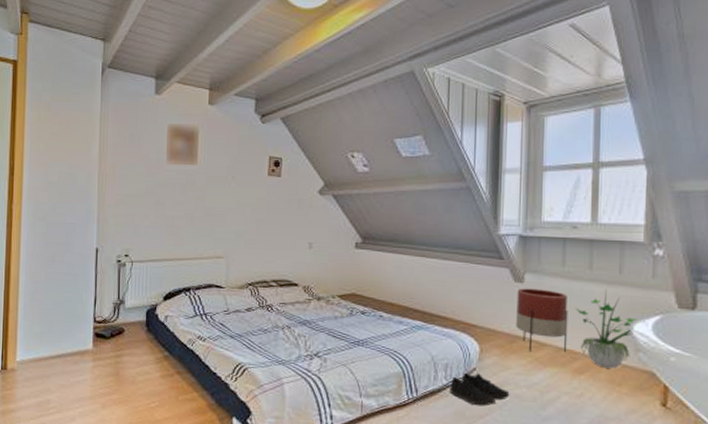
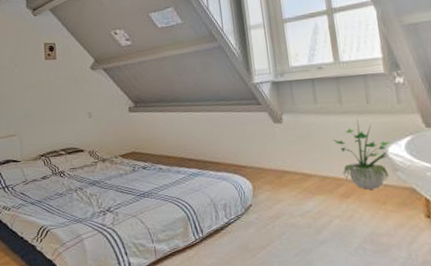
shoe: present [449,372,510,406] -> none [230,209,286,238]
planter: present [516,288,568,352] -> none [277,126,331,183]

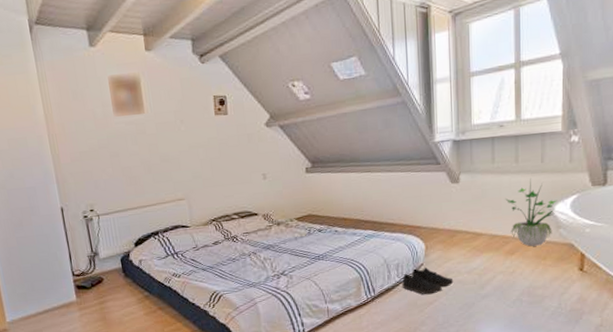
shoe: none [230,209,286,238] -> present [402,267,454,295]

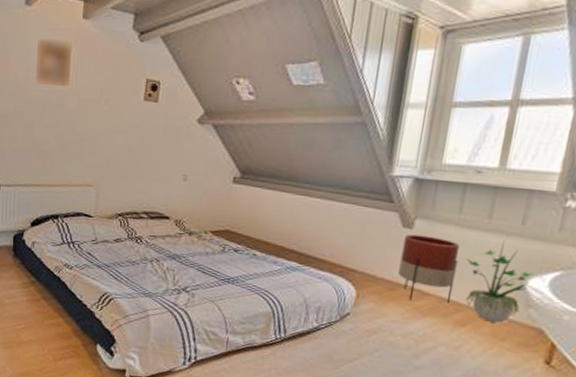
shoe: present [402,267,454,295] -> none [319,317,383,351]
planter: none [454,186,500,242] -> present [398,234,460,303]

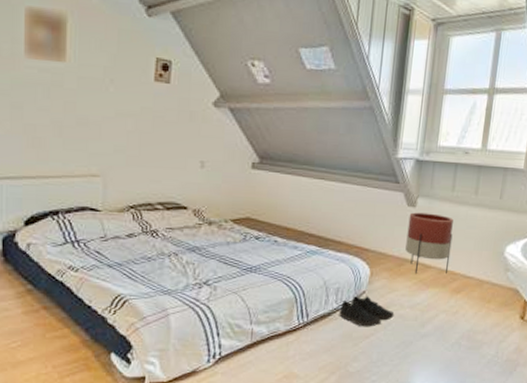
shoe: none [319,317,383,351] -> present [339,296,395,327]
potted plant: present [465,240,534,323] -> none [459,213,510,287]

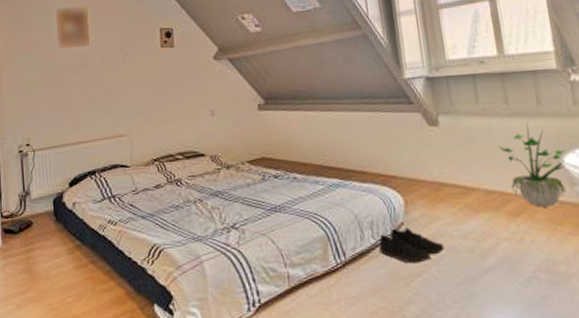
planter: present [405,212,454,274] -> none [433,130,498,198]
potted plant: none [459,213,510,287] -> present [498,122,566,207]

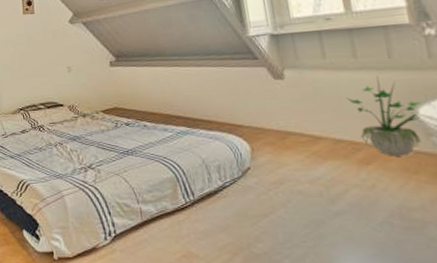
shoe: present [378,228,445,264] -> none [226,172,293,205]

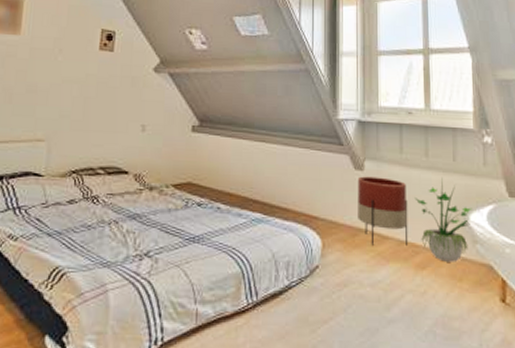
planter: none [278,83,347,146] -> present [357,176,409,245]

